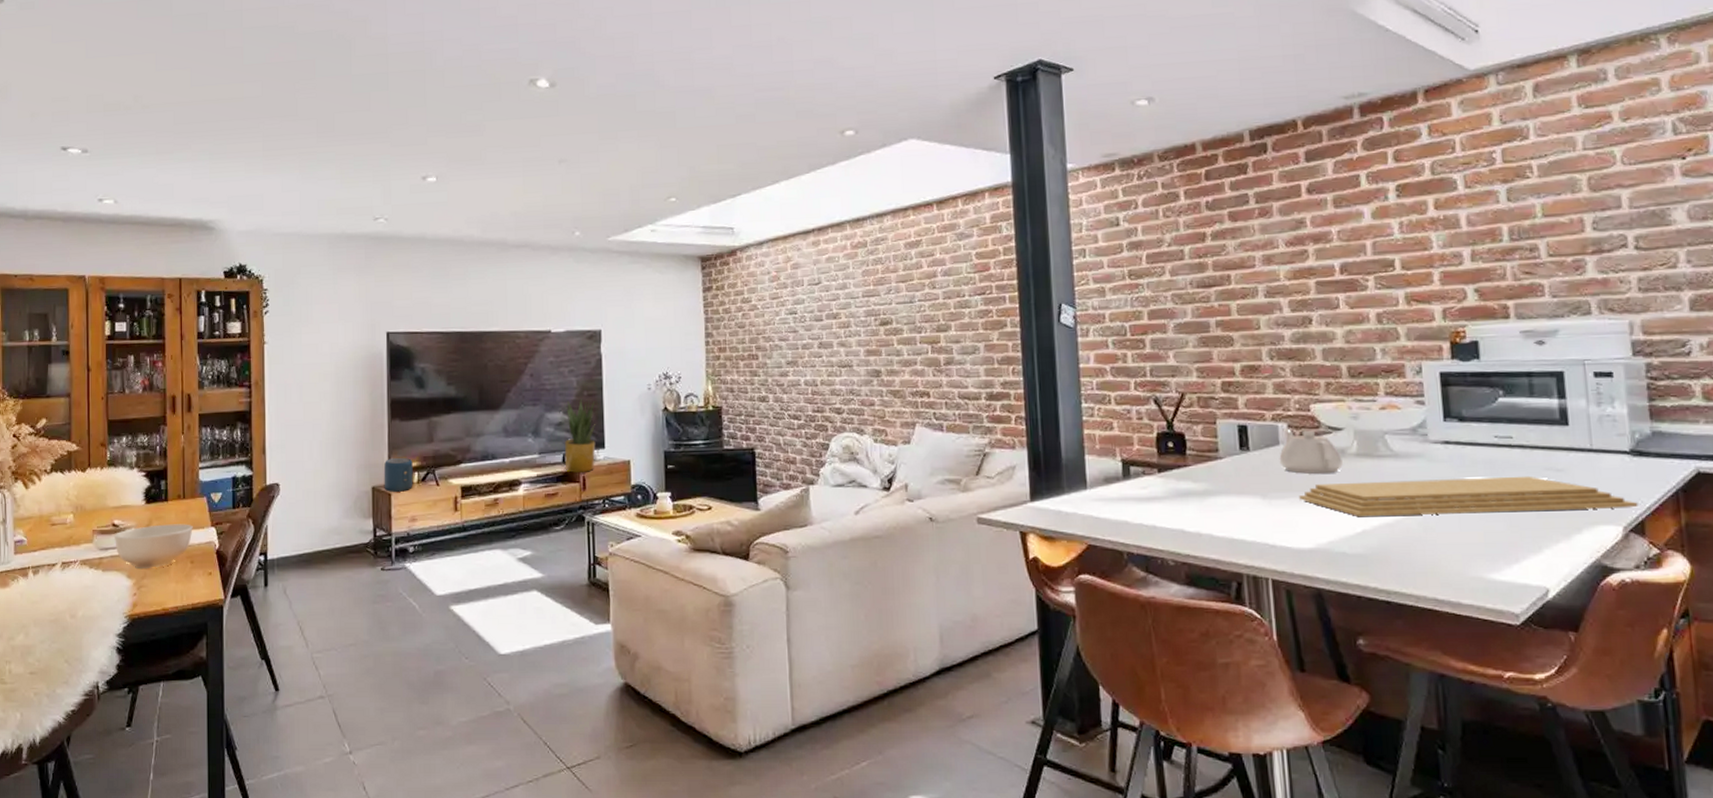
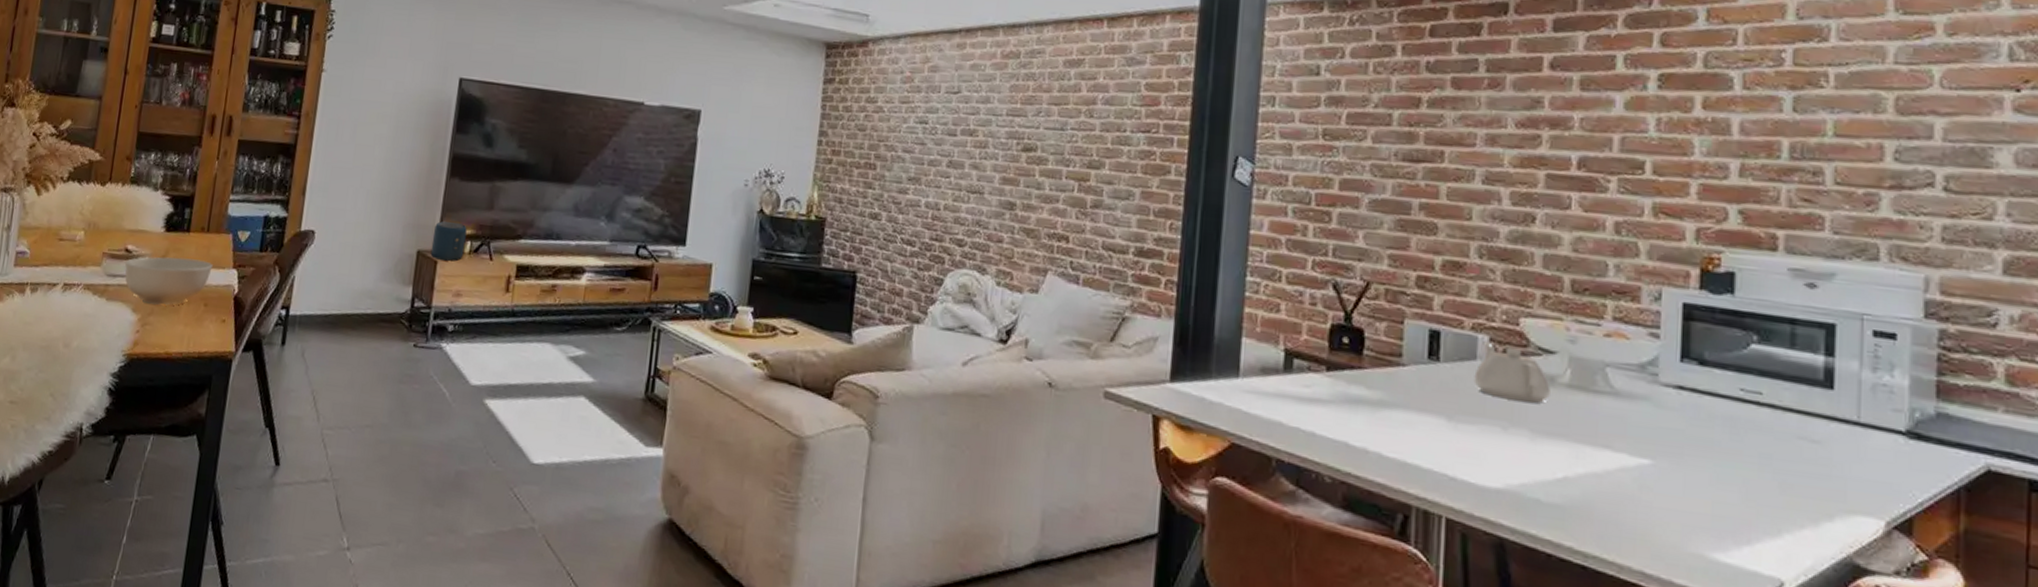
planter: present [564,399,596,473] -> none [637,186,683,270]
cutting board: present [1299,476,1639,516] -> none [1492,413,1908,502]

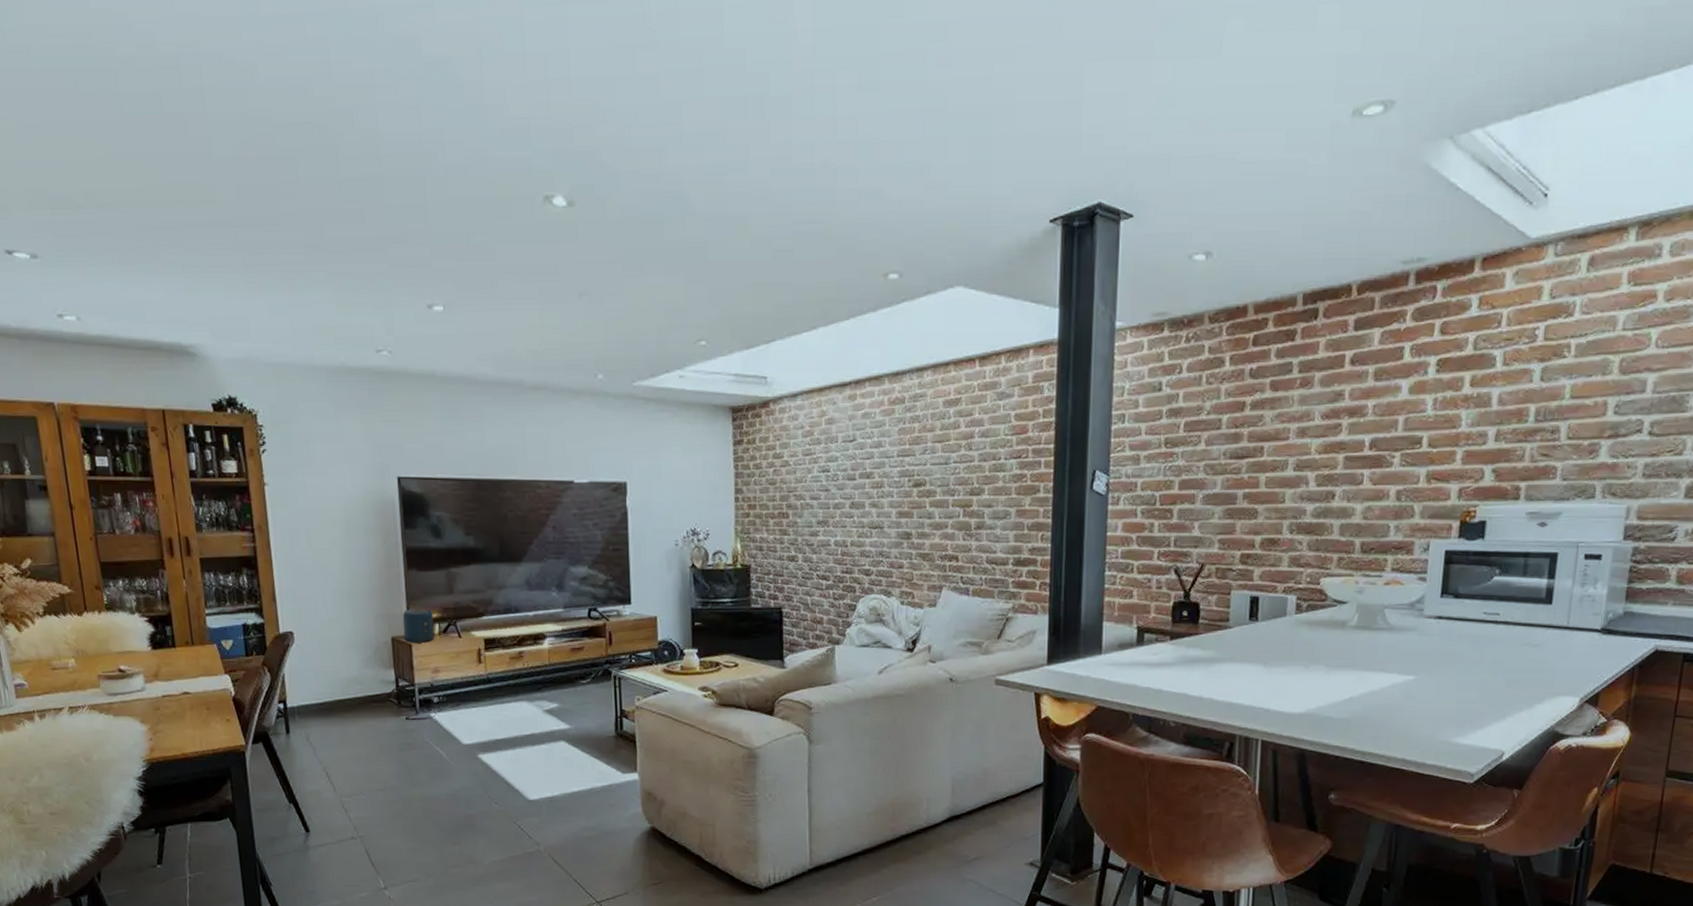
bowl: present [124,257,213,305] -> none [122,670,206,714]
teapot: present [1474,341,1551,404] -> none [1284,600,1342,644]

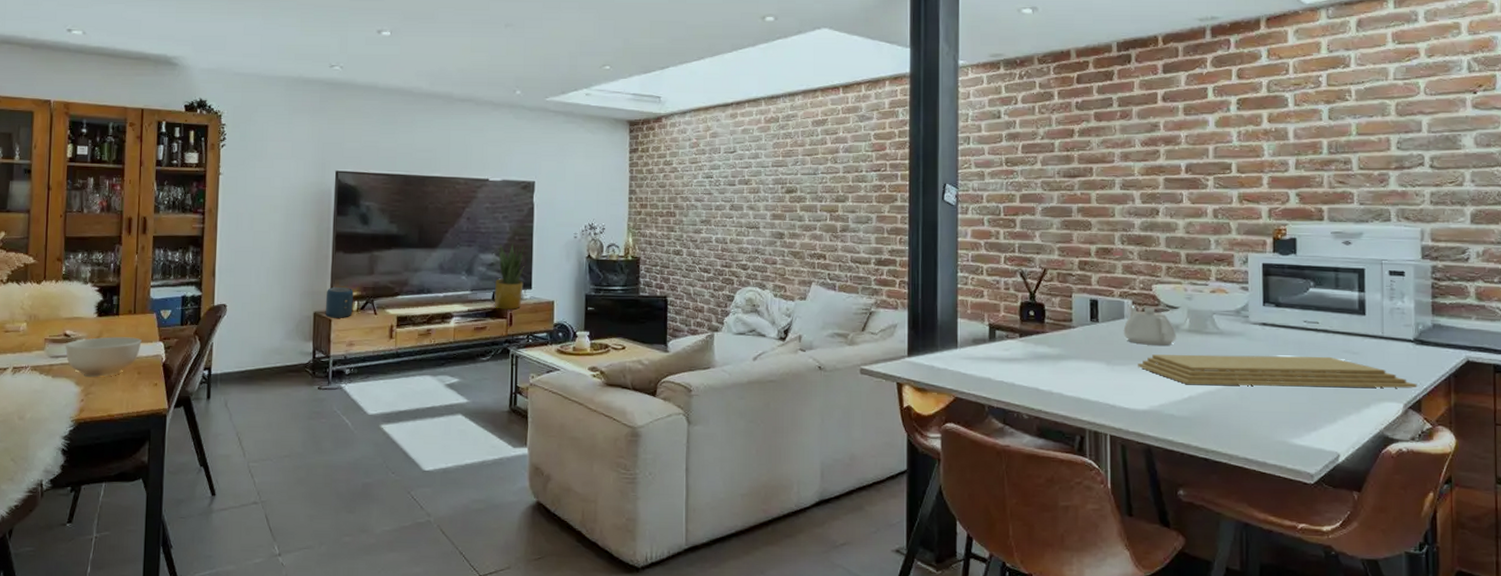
bowl: none [122,670,206,714] -> present [65,337,142,377]
planter: none [588,554,622,628] -> present [494,243,526,310]
teapot: none [1284,600,1342,644] -> present [1123,304,1176,345]
cutting board: none [1297,650,1598,684] -> present [1138,354,1417,388]

